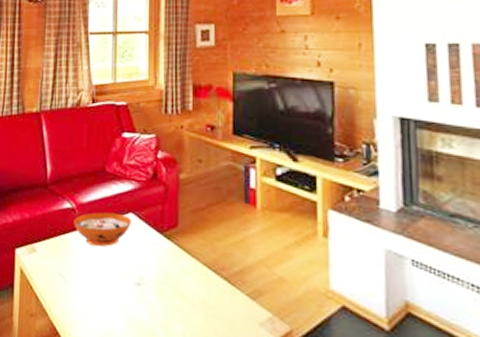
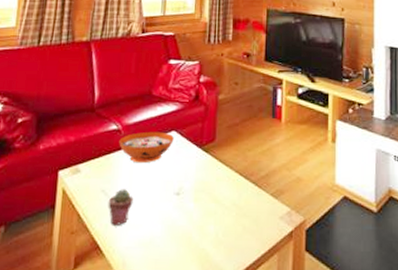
potted succulent: none [65,273,91,313] -> present [108,189,134,225]

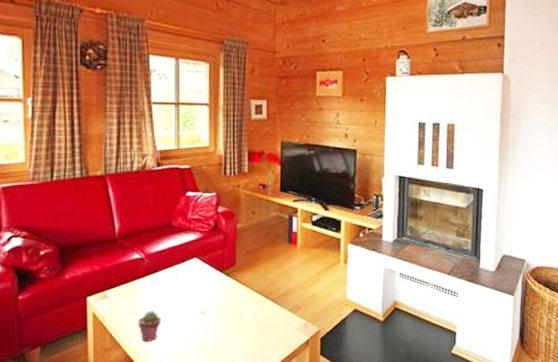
decorative bowl: present [119,131,174,163] -> none [143,259,196,288]

